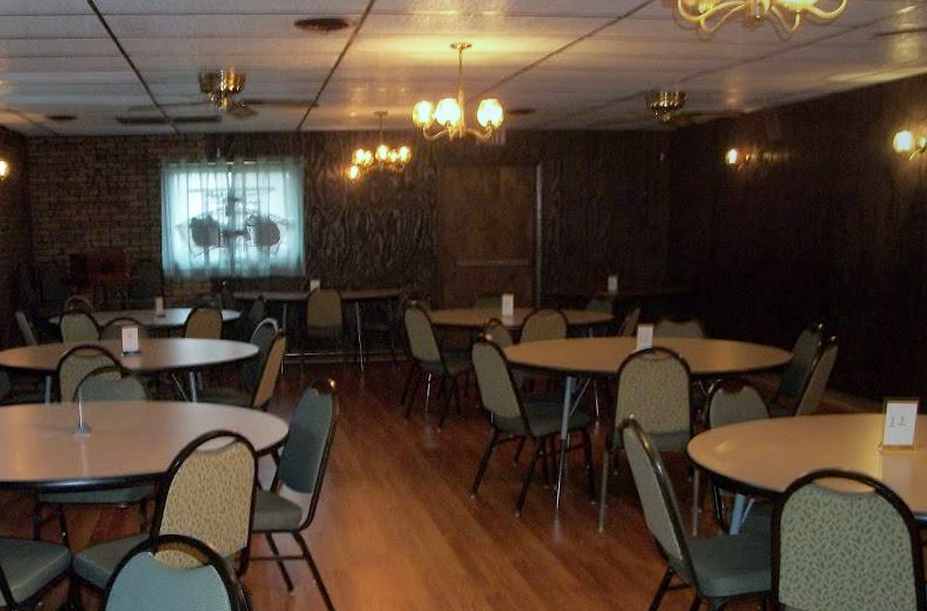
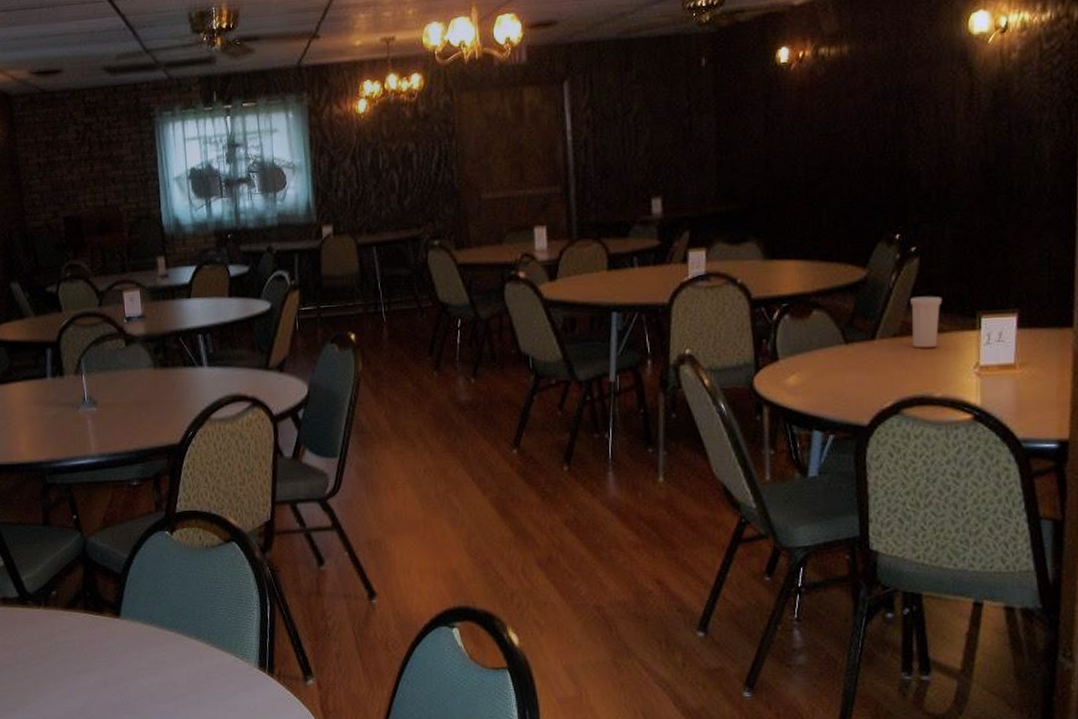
cup: none [826,380,856,427] -> present [909,296,943,348]

